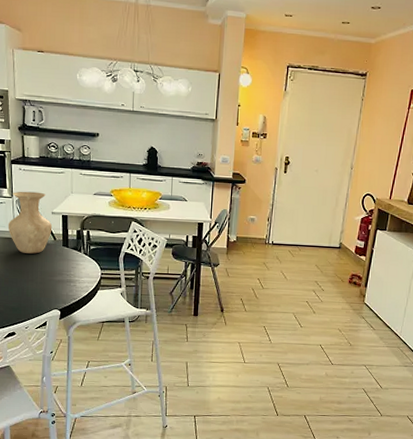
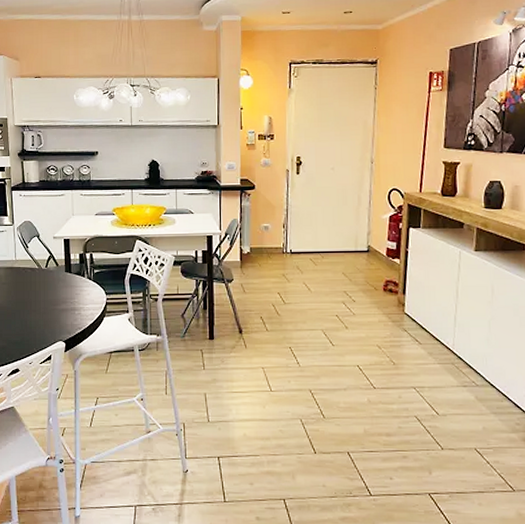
vase: present [7,191,53,254] -> none [9,217,54,282]

